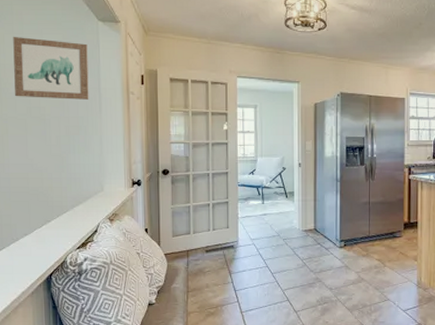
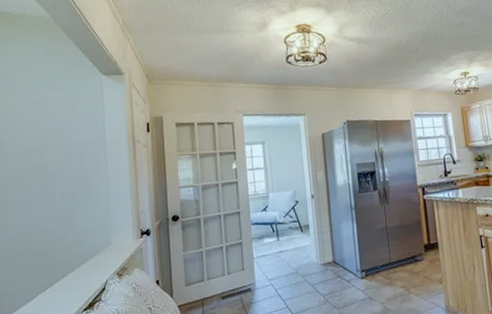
wall art: present [13,36,89,100] -> none [16,97,94,157]

